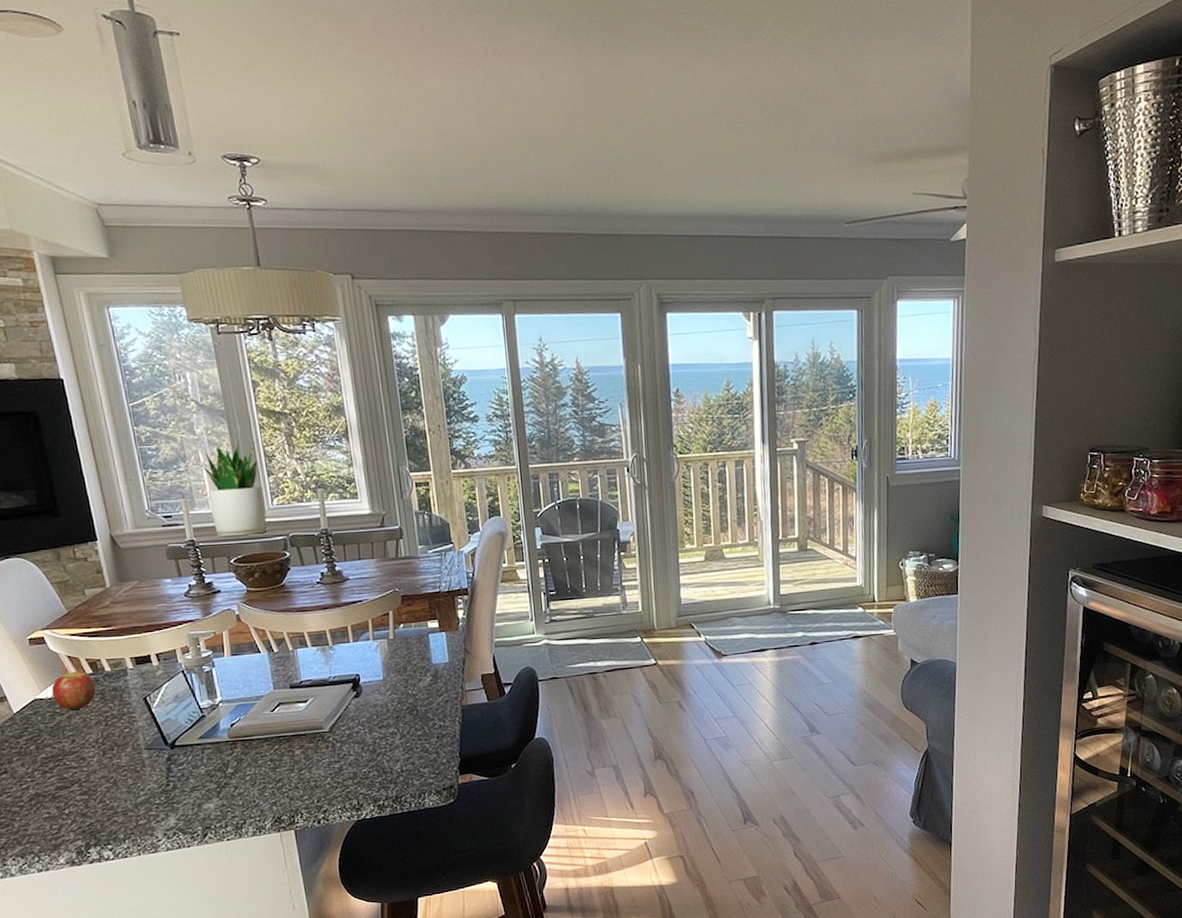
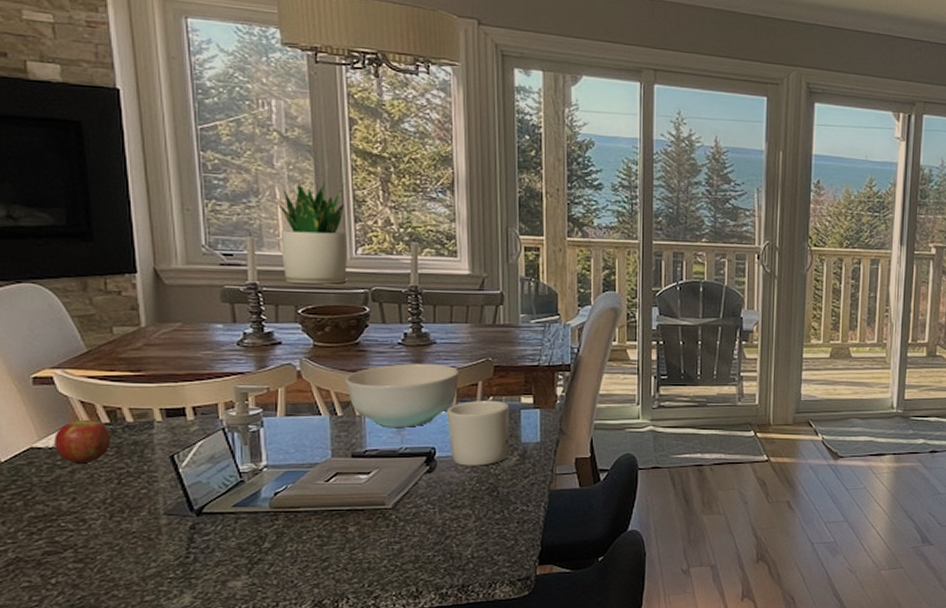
bowl: none [276,598,373,660] -> present [345,364,460,429]
mug: none [364,627,423,689] -> present [446,400,510,466]

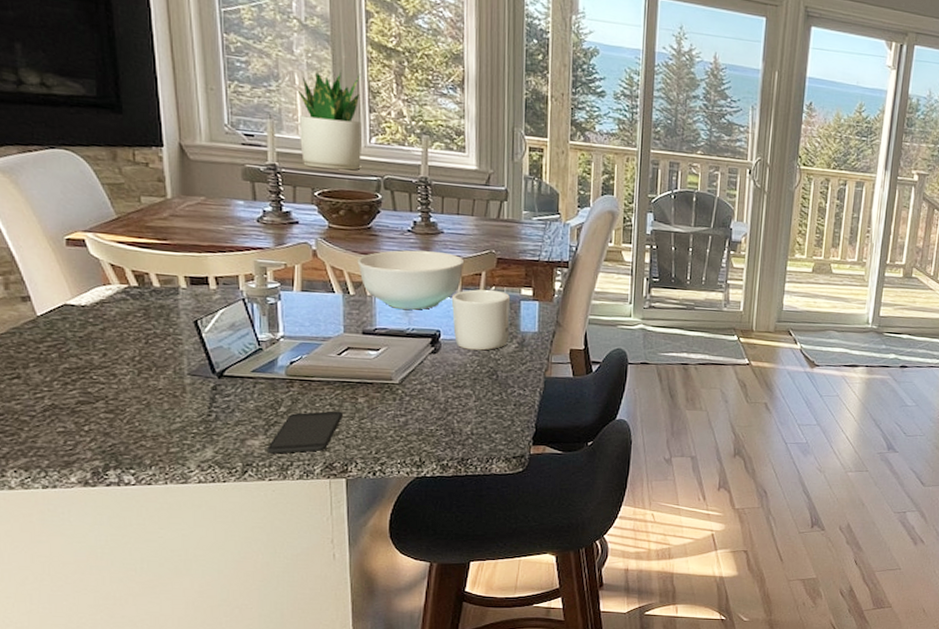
fruit: present [54,419,111,464] -> none [86,281,139,323]
mobile phone: none [251,543,332,595] -> present [267,411,343,454]

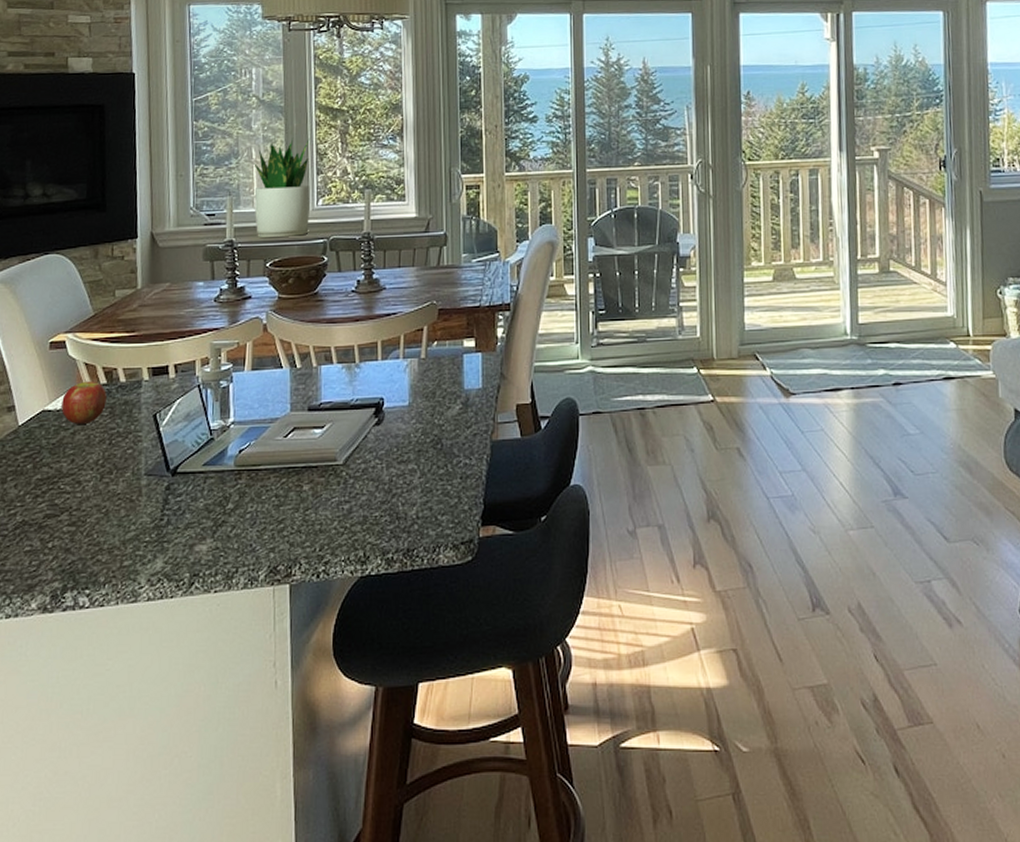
fruit: none [86,281,139,323] -> present [61,380,107,425]
mobile phone: present [267,411,343,454] -> none [214,503,288,559]
bowl: present [357,250,465,310] -> none [304,310,407,379]
mug: present [451,289,511,351] -> none [394,345,453,417]

